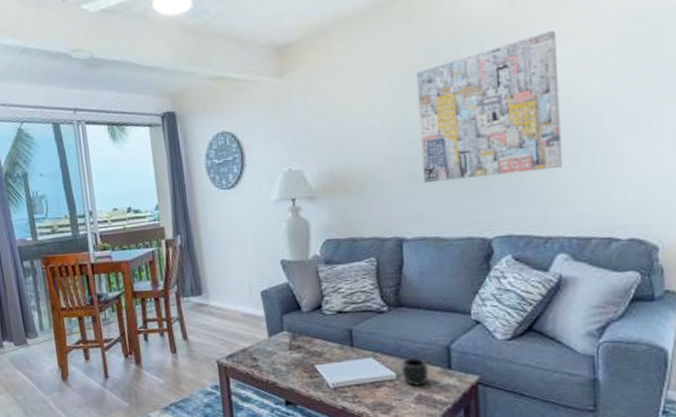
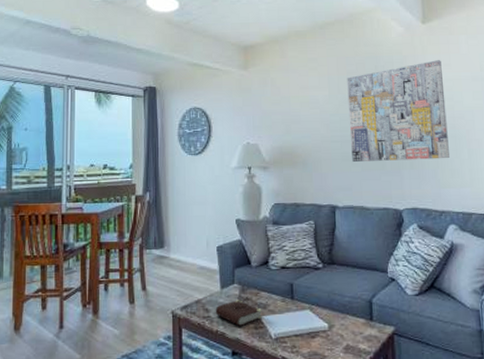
book: none [264,348,317,375] -> present [215,300,262,326]
mug: present [401,357,430,387] -> none [332,310,356,337]

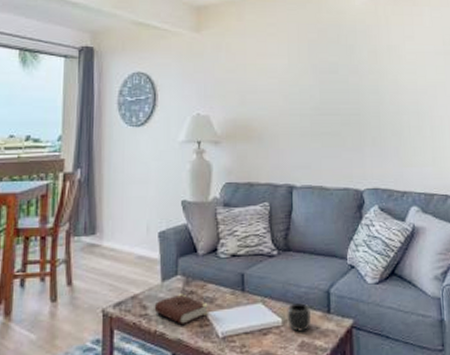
mug: none [332,310,356,337] -> present [287,302,312,333]
wall art: present [347,60,449,162] -> none [308,31,412,137]

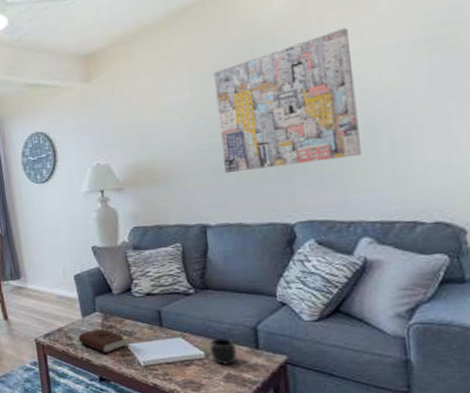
wall art: none [308,31,412,137] -> present [213,28,361,173]

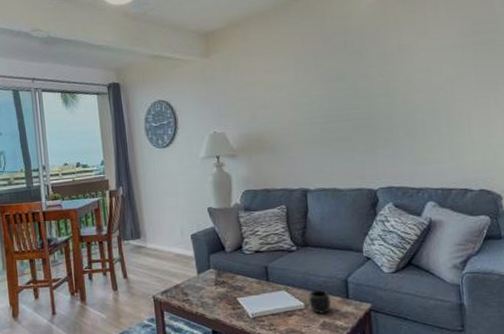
book: present [78,328,129,353] -> none [193,283,239,307]
wall art: present [213,28,361,173] -> none [314,28,427,144]

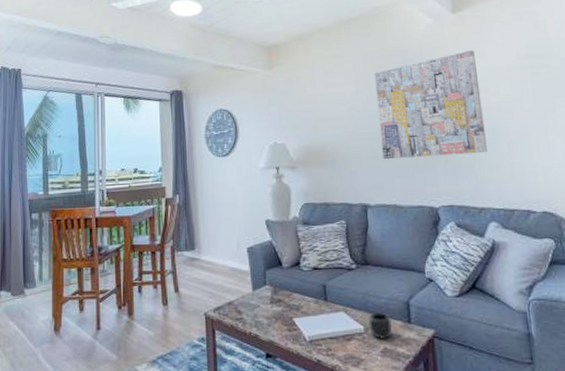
wall art: none [314,28,427,144] -> present [374,50,487,159]

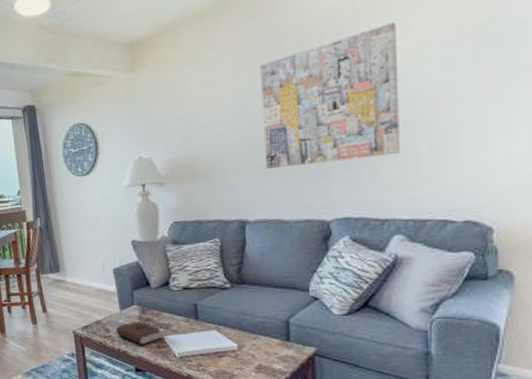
book: none [247,301,295,328] -> present [116,320,165,345]
mug: present [368,312,393,340] -> none [242,330,270,357]

